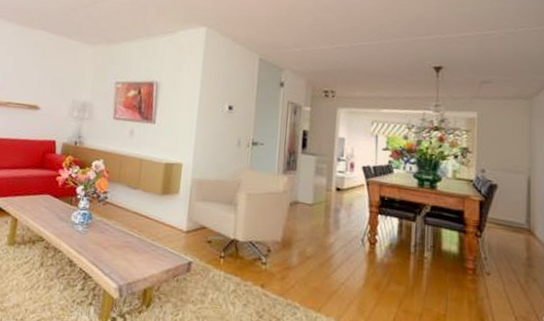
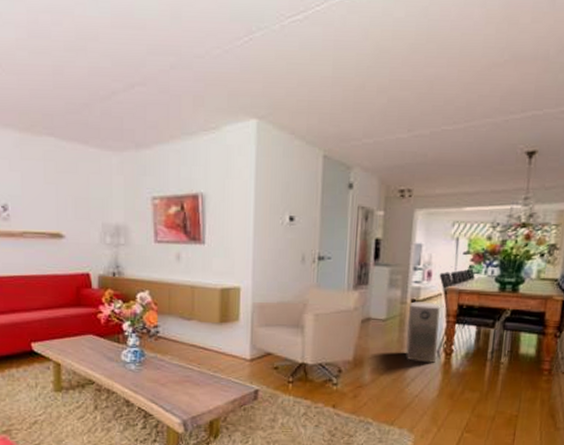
air purifier: none [332,190,364,252] -> present [406,301,441,364]

